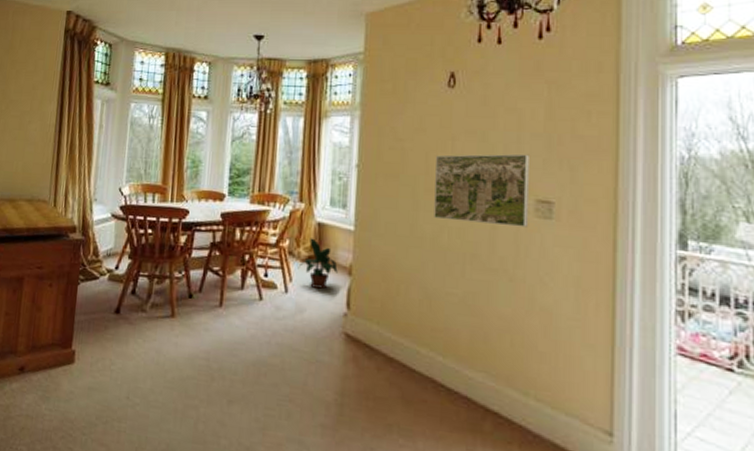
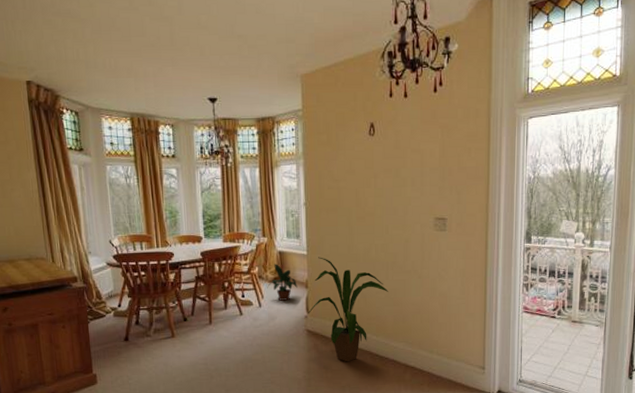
house plant: none [348,235,465,389] -> present [307,257,389,362]
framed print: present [434,154,529,228] -> none [364,184,429,239]

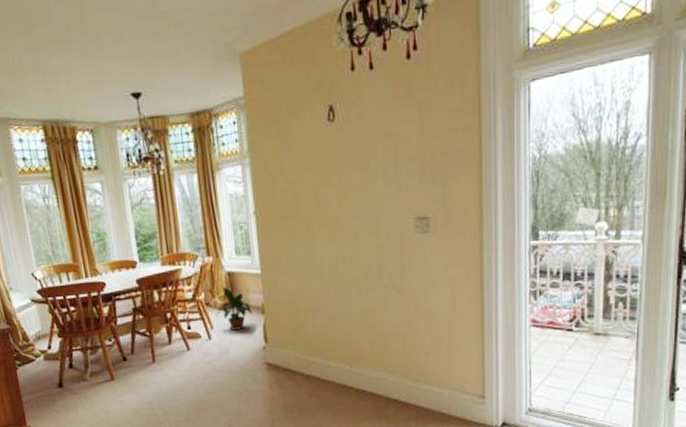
house plant: present [307,257,389,362] -> none [266,275,362,399]

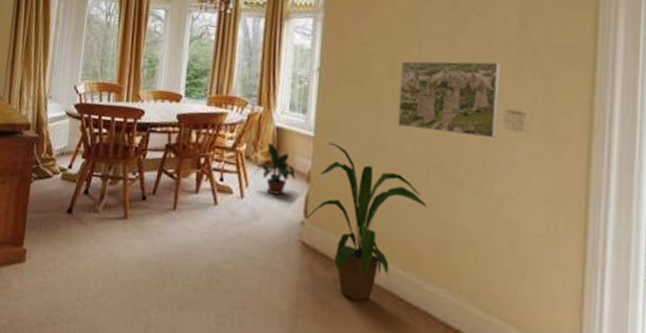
house plant: none [266,275,362,399] -> present [305,142,428,302]
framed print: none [325,176,409,250] -> present [397,61,500,139]

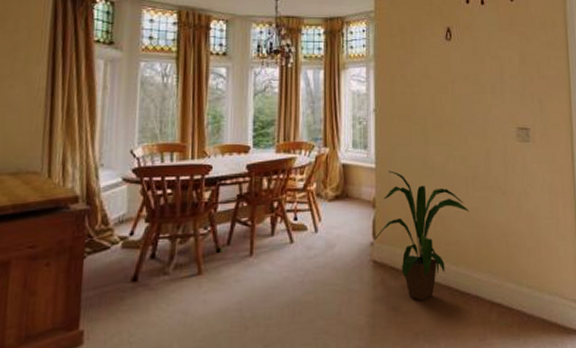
potted plant: present [254,142,296,196] -> none [326,179,363,224]
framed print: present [397,61,500,139] -> none [440,92,512,151]

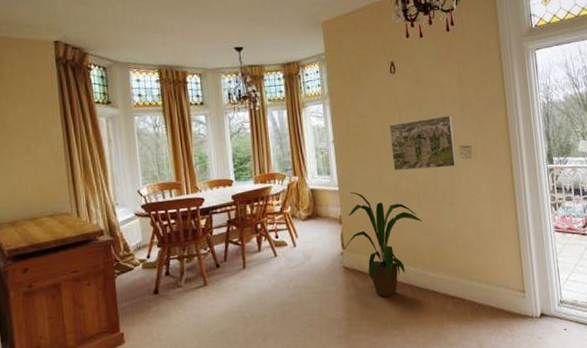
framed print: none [440,92,512,151] -> present [389,115,457,171]

